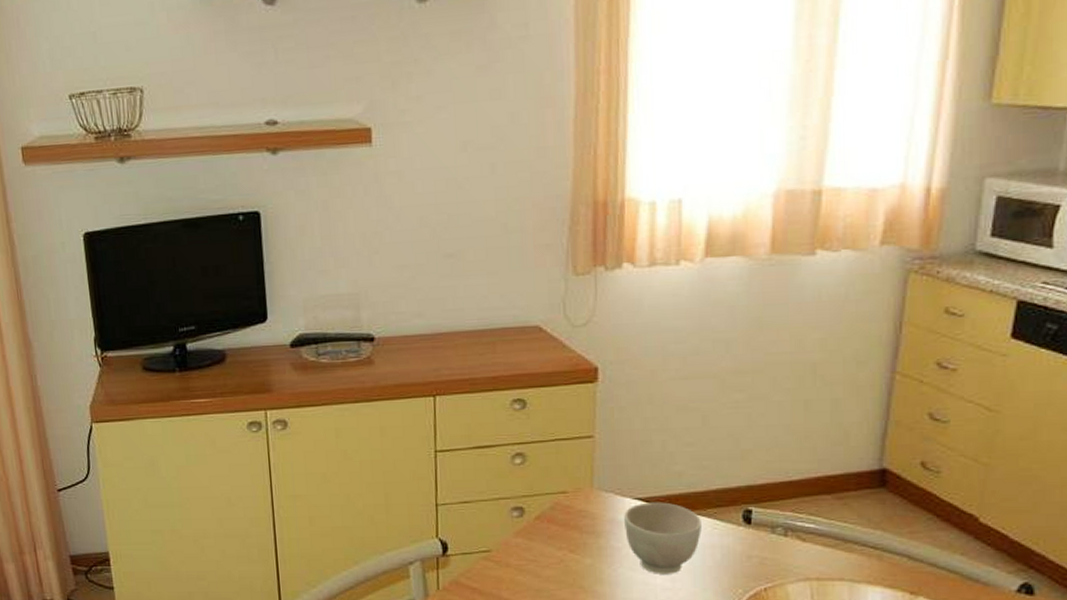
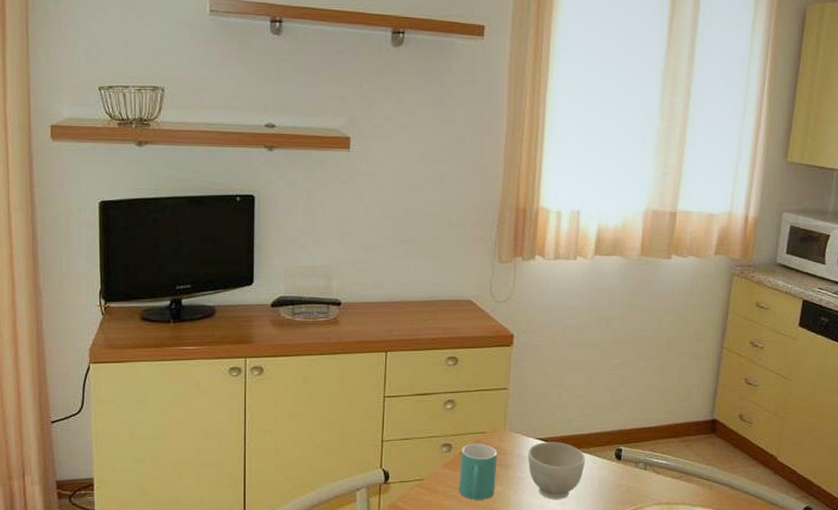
mug: none [536,505,584,575] -> present [459,443,497,500]

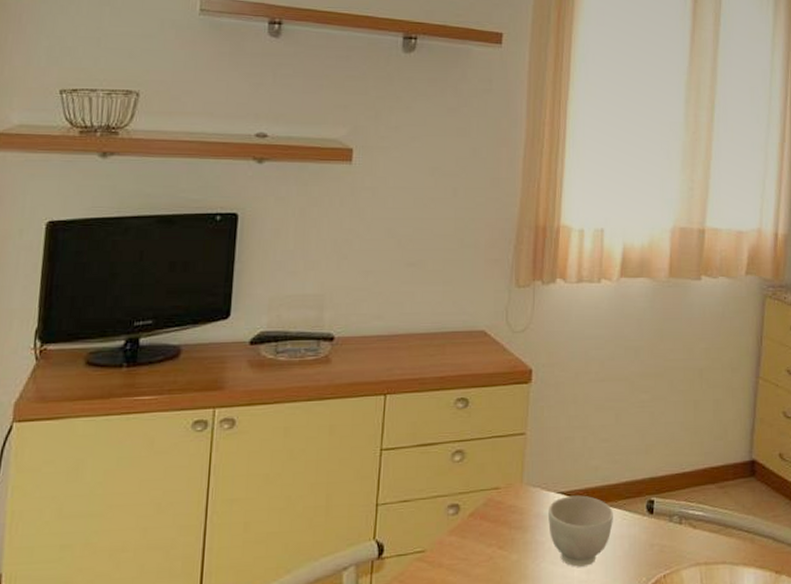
mug: present [459,443,497,500] -> none [468,501,513,574]

